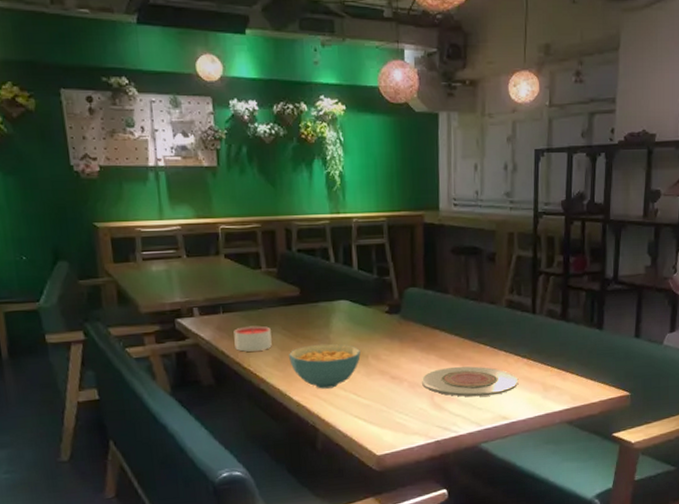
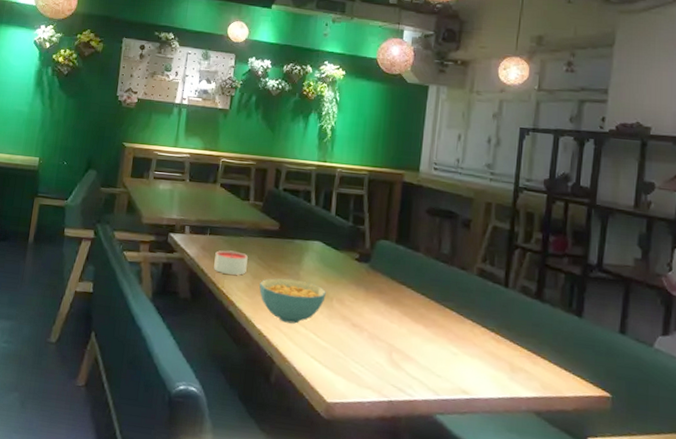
plate: present [422,366,519,397] -> none [382,325,484,365]

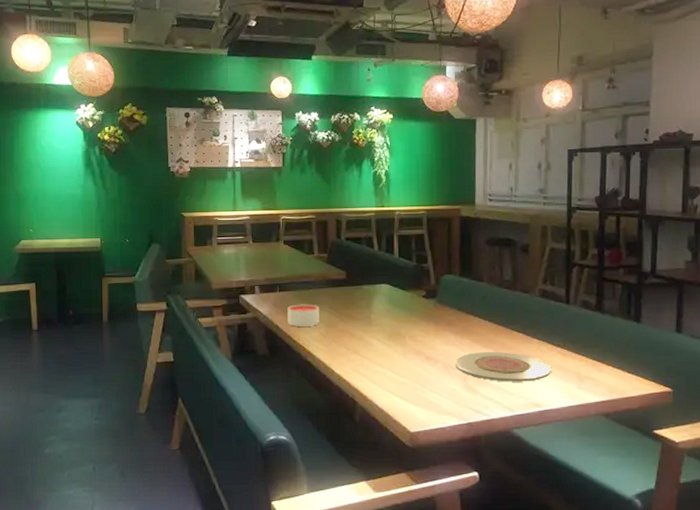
cereal bowl: present [259,278,326,324] -> none [334,323,398,365]
plate: none [382,325,484,365] -> present [455,351,552,382]

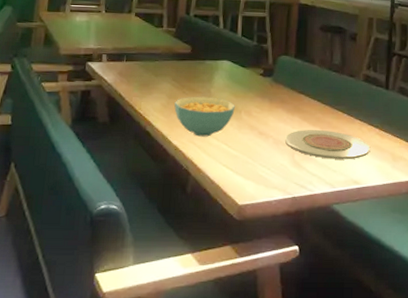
candle: present [287,304,319,327] -> none [131,74,163,97]
cereal bowl: none [334,323,398,365] -> present [174,96,235,137]

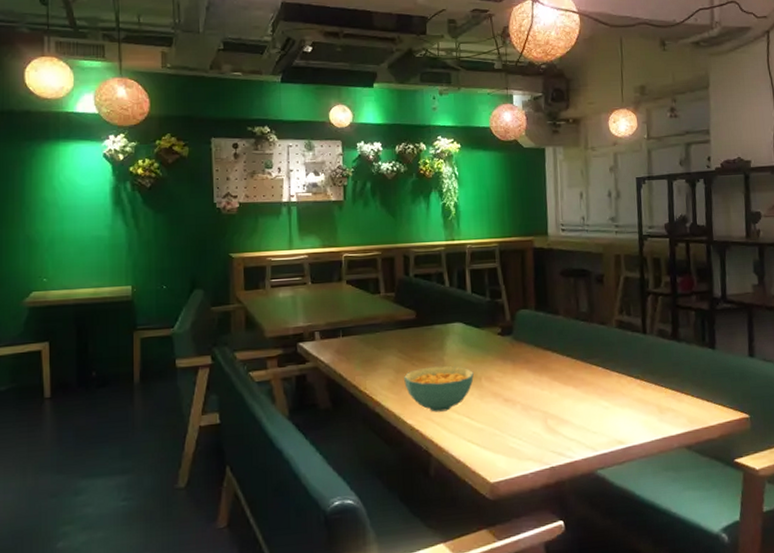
plate: present [285,129,371,160] -> none [535,387,633,420]

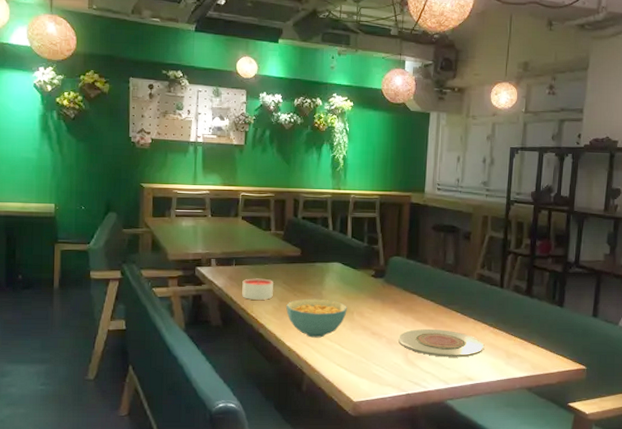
candle: none [352,348,388,375] -> present [242,278,273,300]
plate: none [535,387,633,420] -> present [398,328,485,358]

